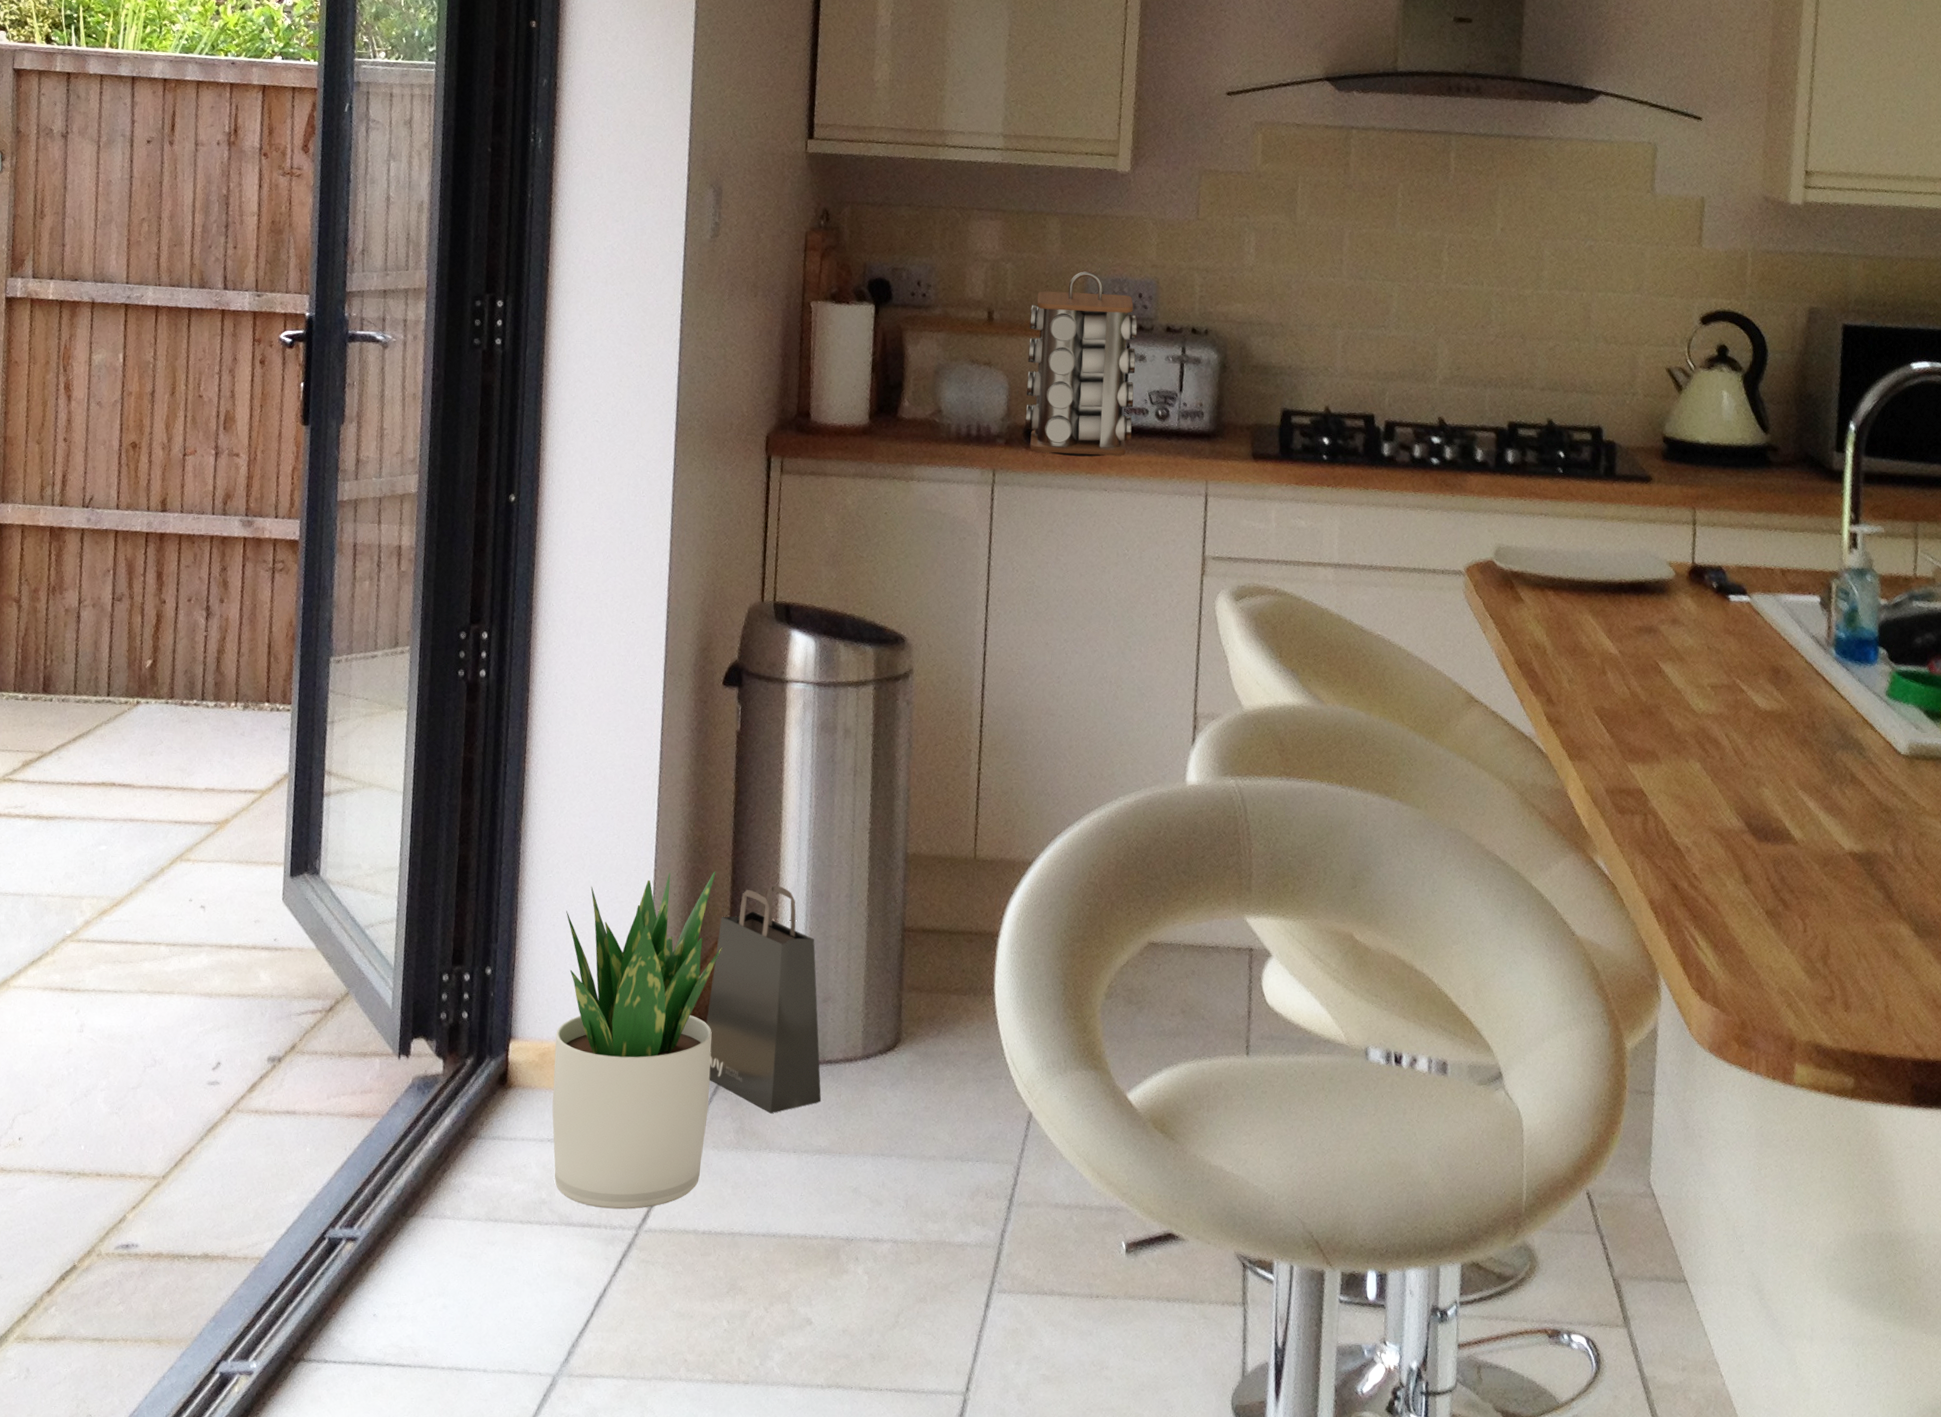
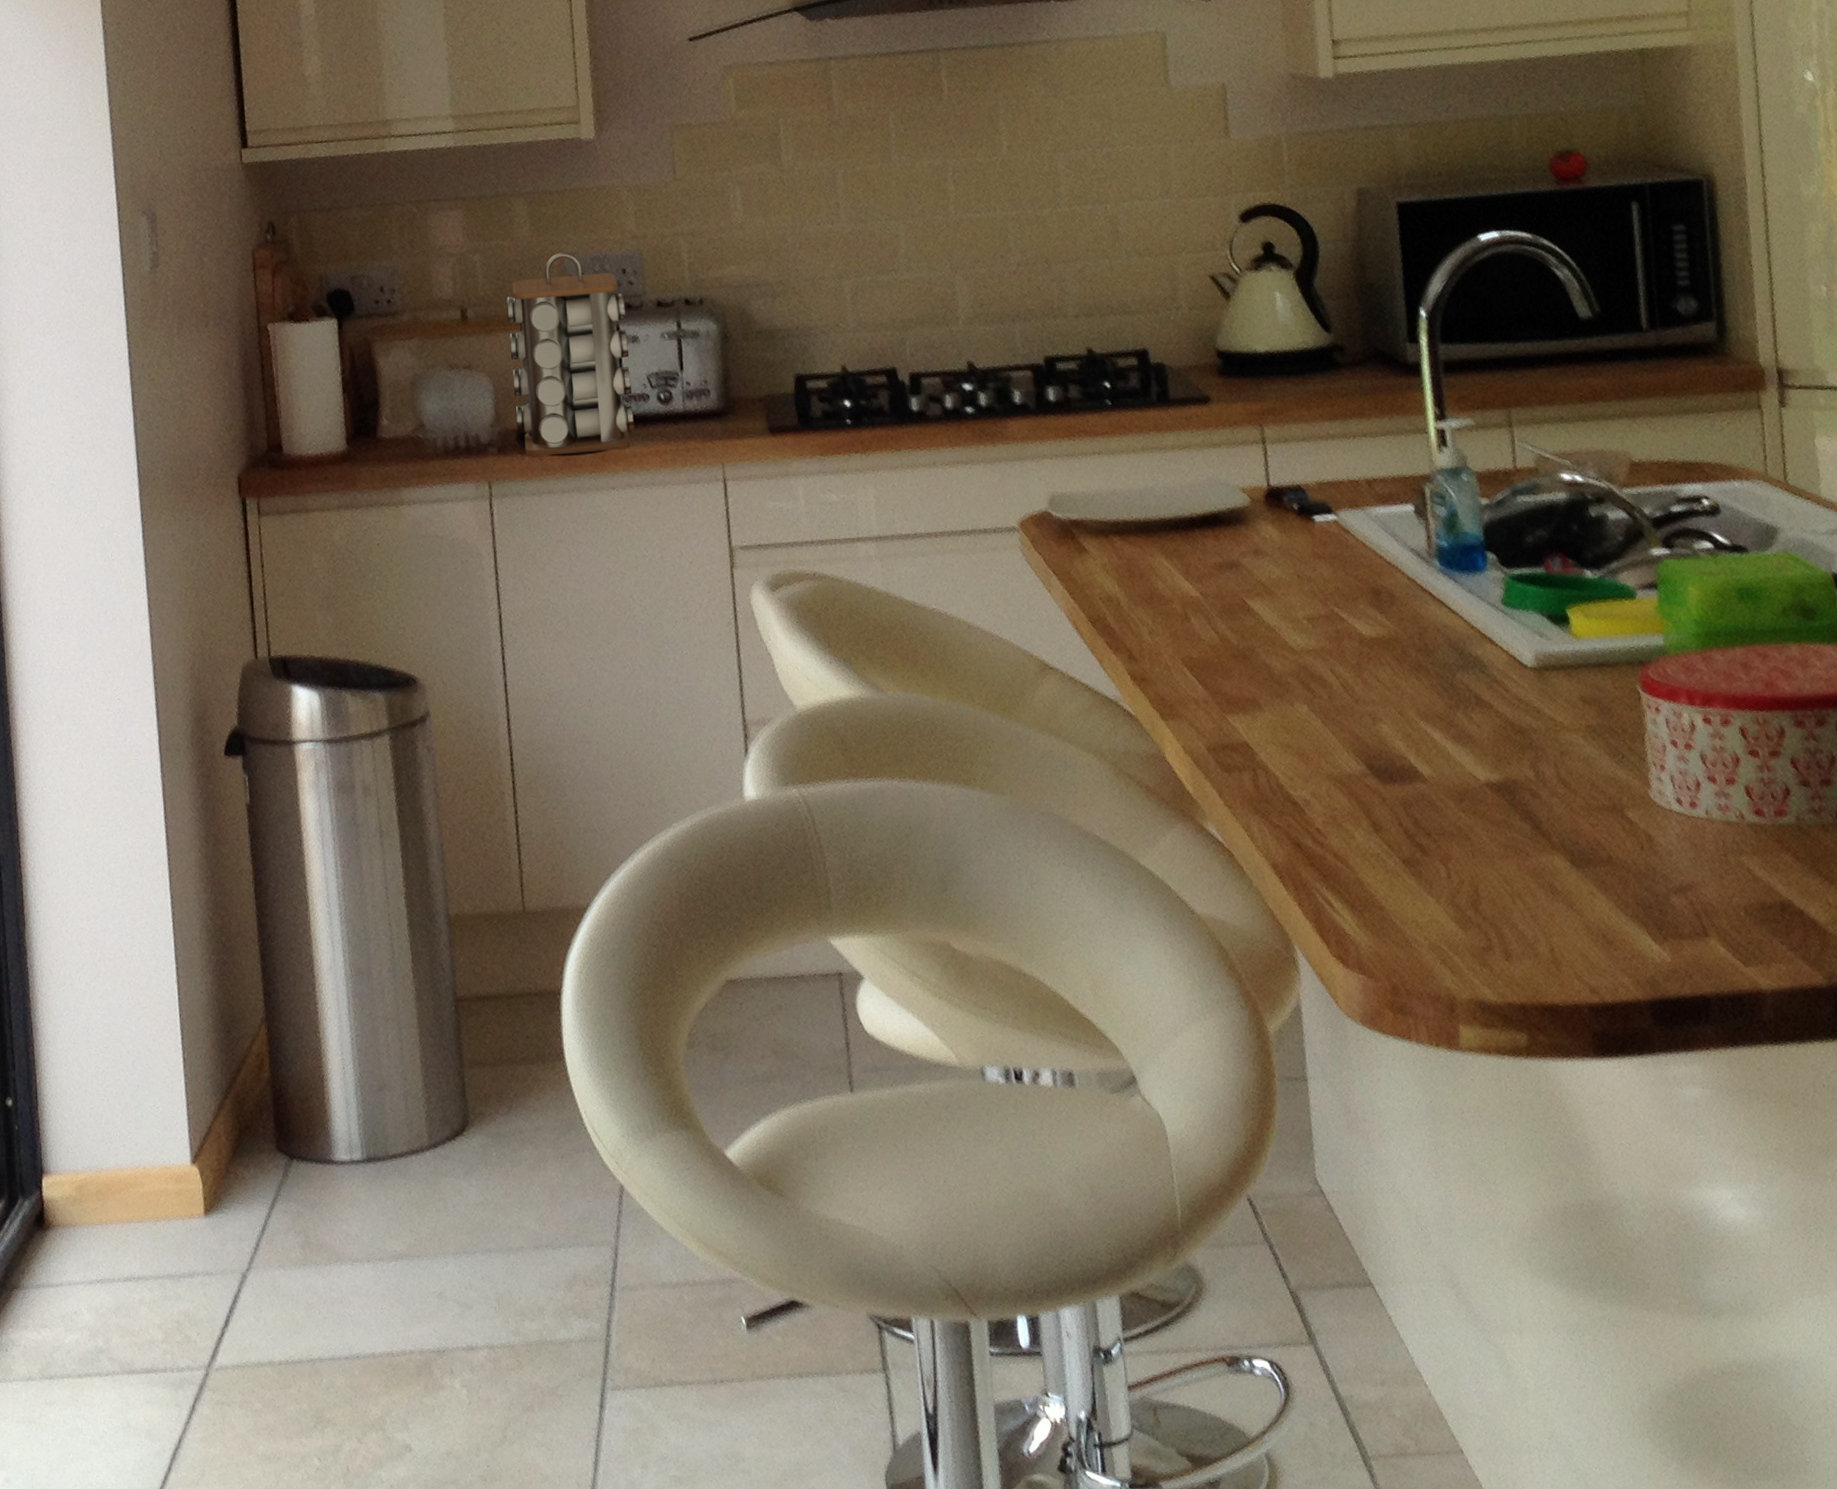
planter: present [552,872,722,1210] -> none [86,962,269,1350]
shopping bag: present [706,885,822,1113] -> none [253,968,391,1221]

